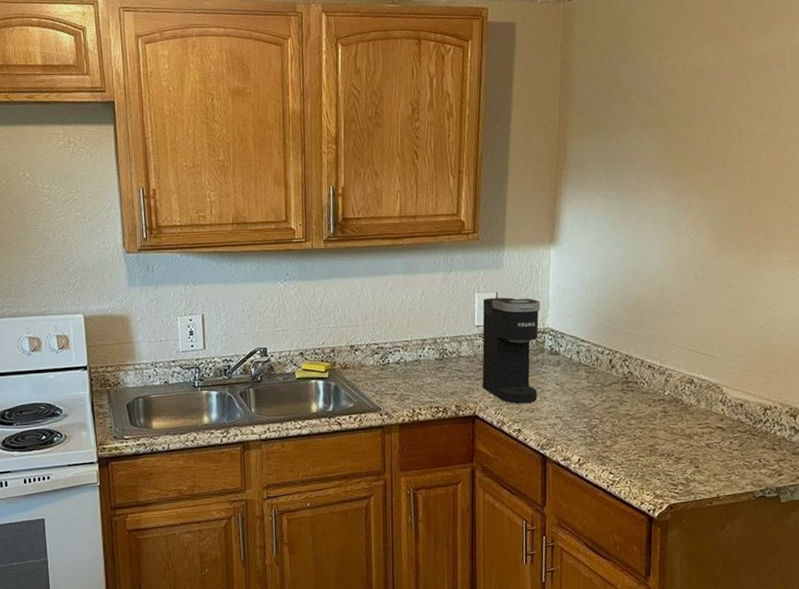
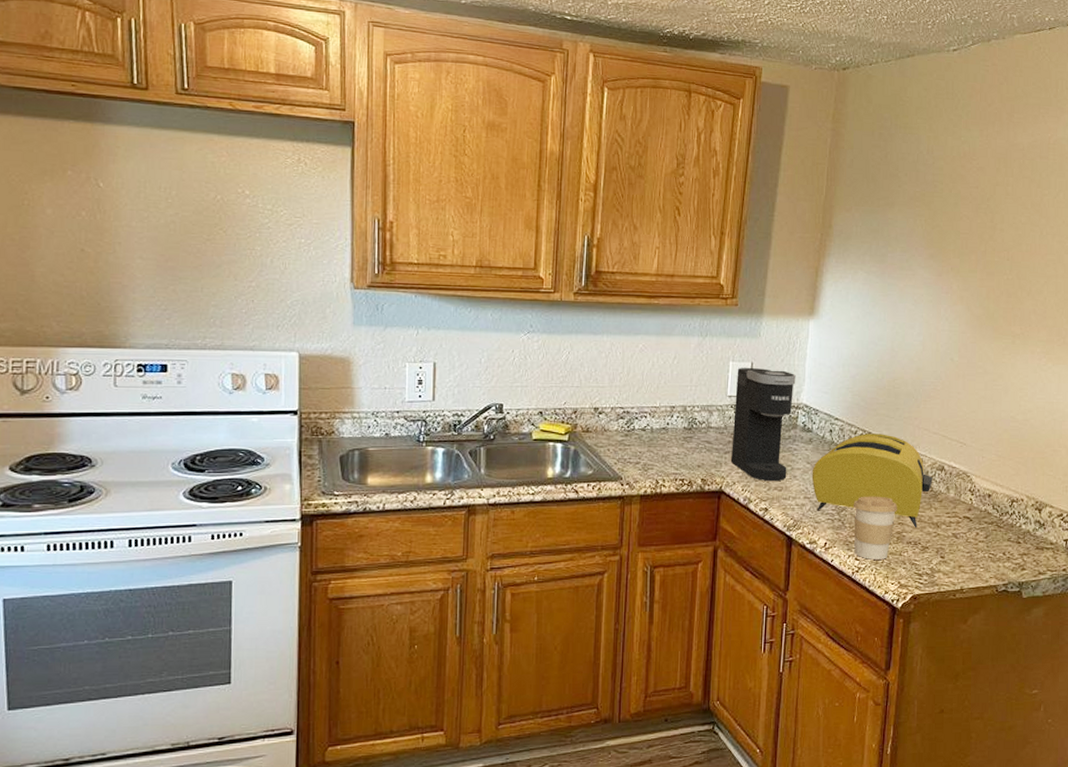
toaster: none [561,352,683,441] -> present [811,433,933,528]
coffee cup: none [604,412,649,473] -> present [853,496,897,560]

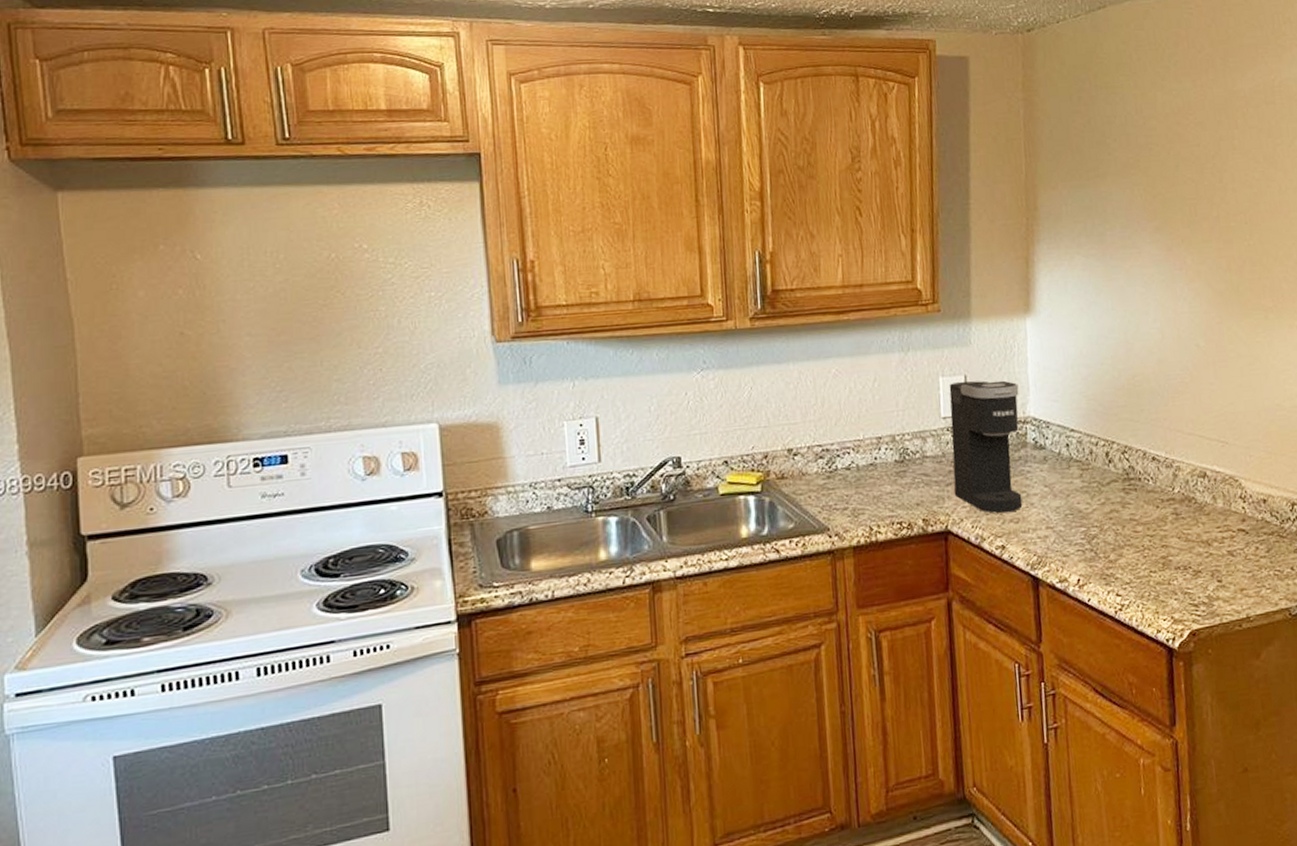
toaster: present [811,433,933,528] -> none [1051,441,1195,550]
coffee cup: present [853,496,897,560] -> none [1105,516,1158,594]

